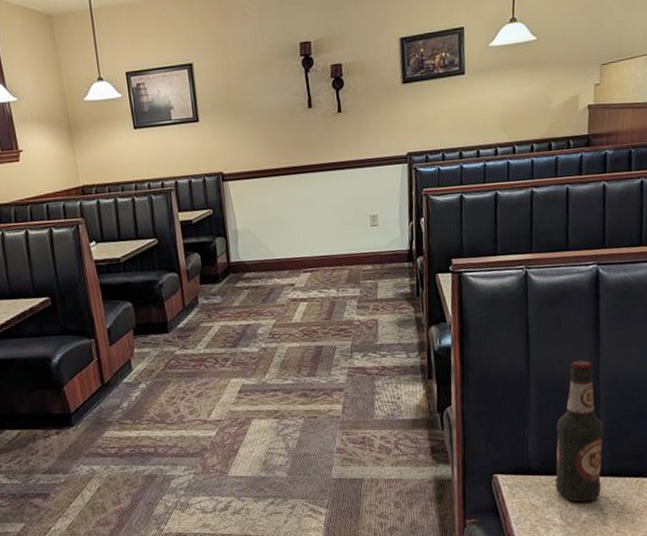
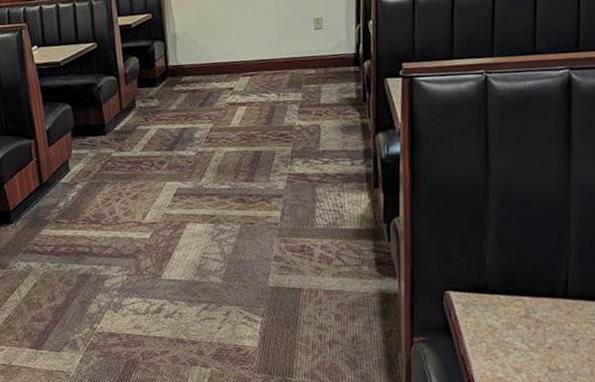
bottle: present [555,360,604,502] -> none [516,172,575,326]

